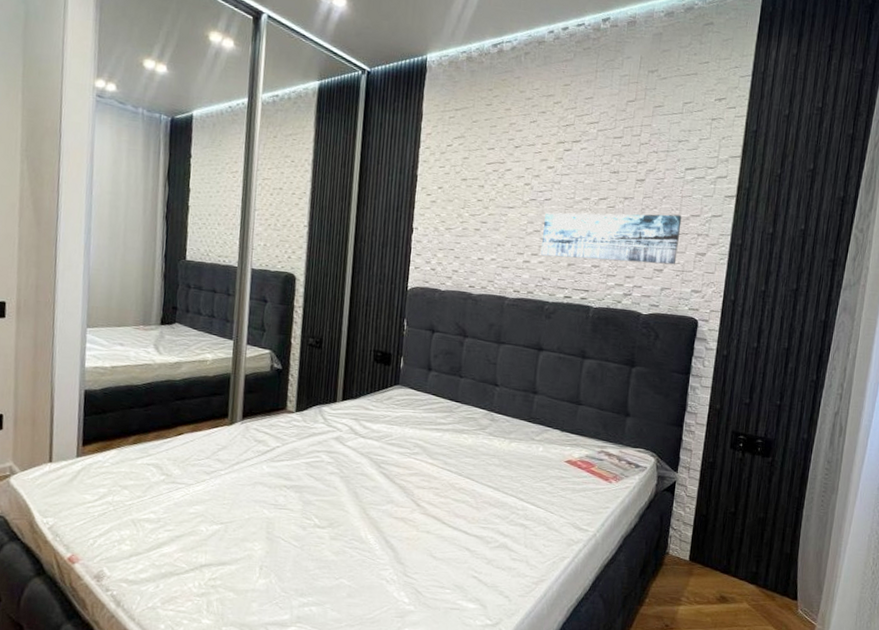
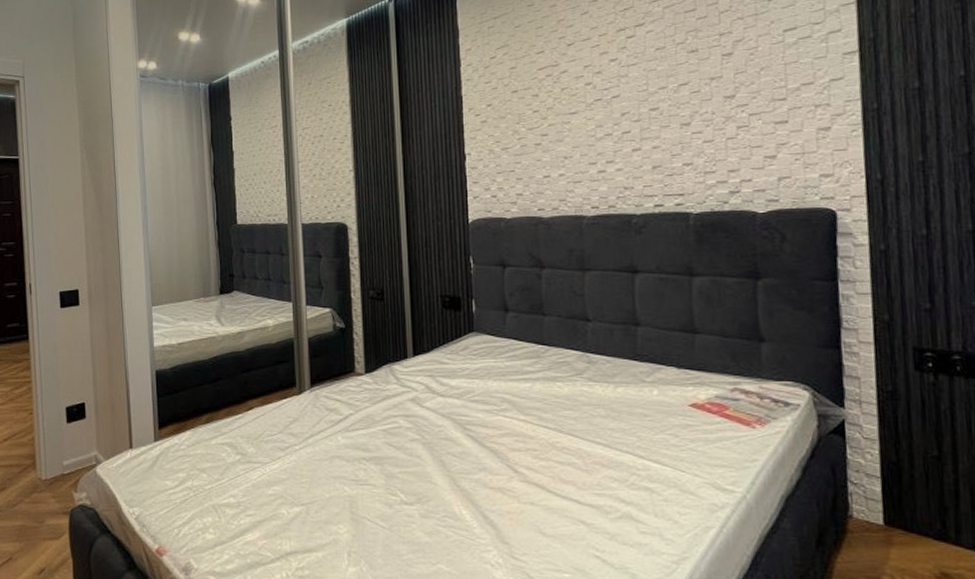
wall art: present [540,212,682,265] -> none [615,86,793,162]

